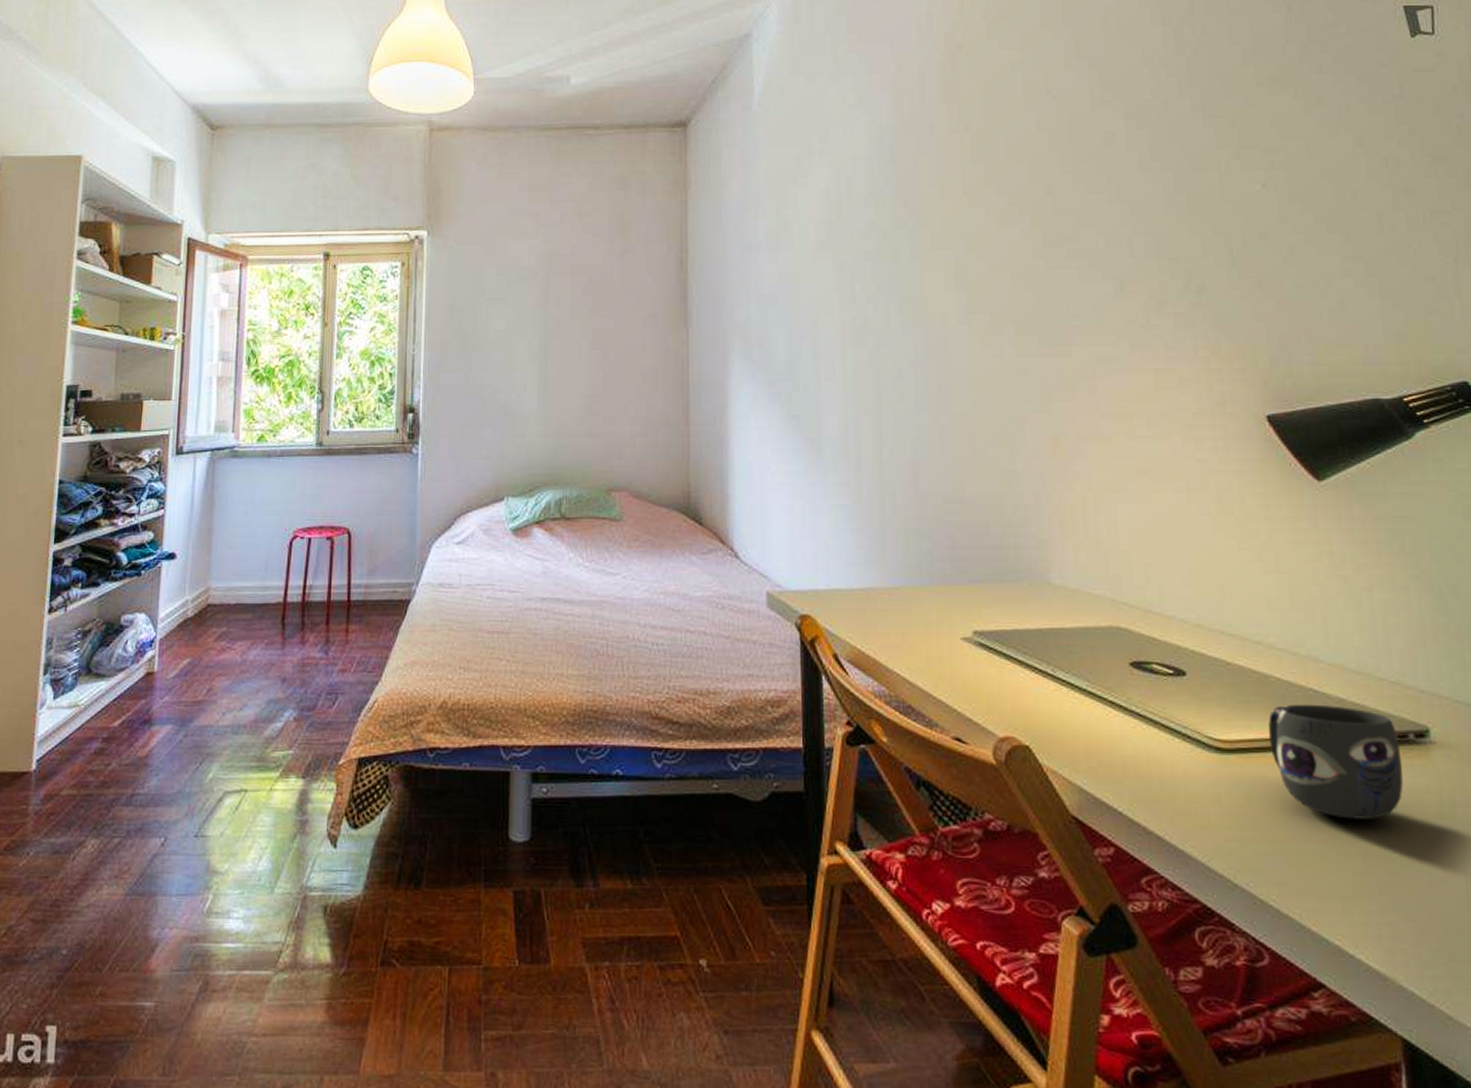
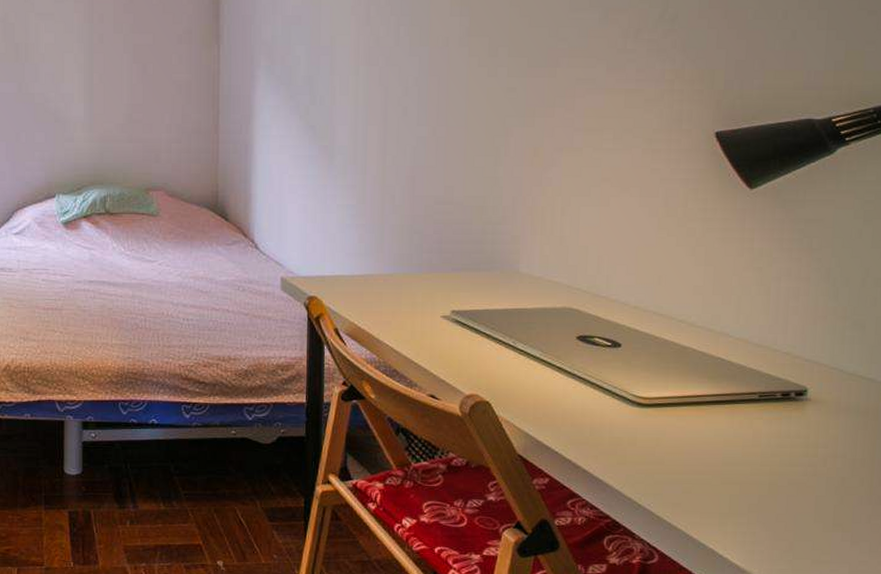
mug: present [1268,704,1403,819] -> none [680,369,782,457]

